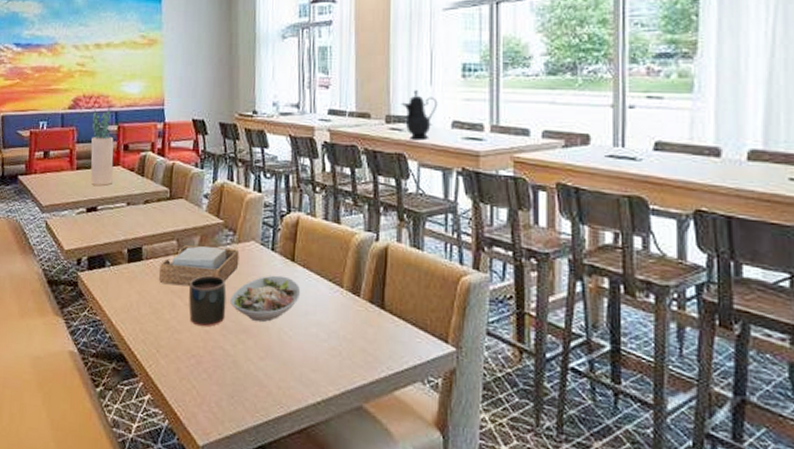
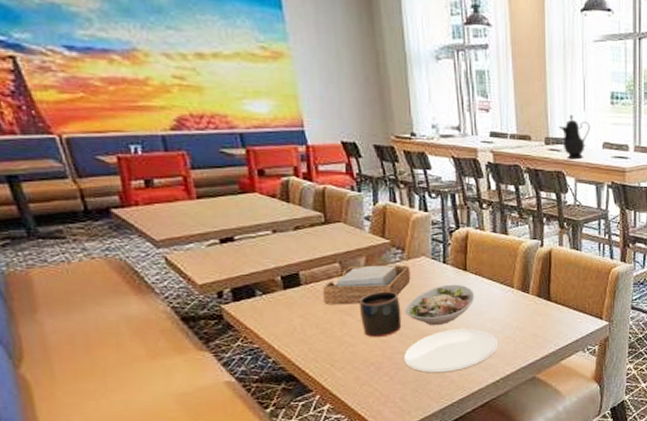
vase: present [90,106,114,187] -> none [208,127,250,216]
plate: none [223,329,323,382] -> present [404,328,499,374]

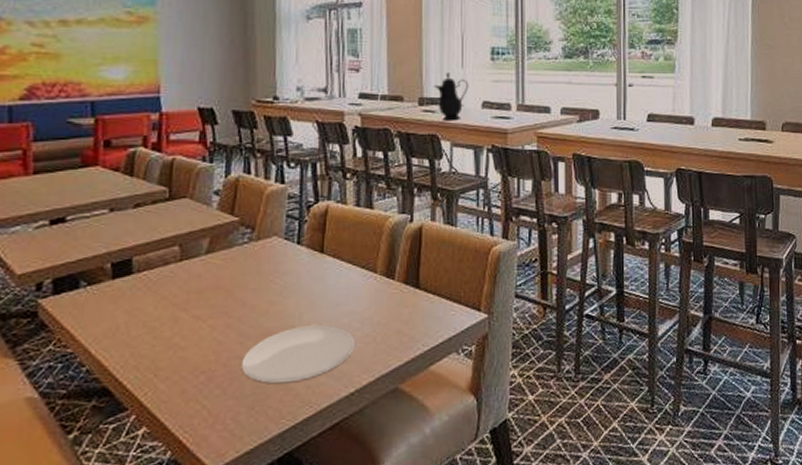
napkin holder: present [323,264,411,305] -> none [156,247,259,298]
mug: present [360,291,402,338] -> none [196,279,244,339]
salad: present [405,284,475,326] -> none [249,269,331,323]

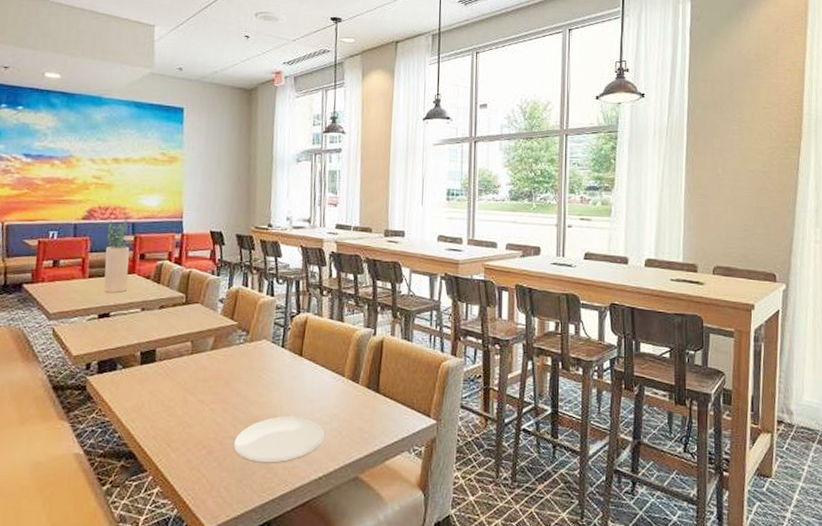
vase: none [55,95,90,193] -> present [103,218,130,294]
coffeepot: present [433,73,469,121] -> none [397,210,427,251]

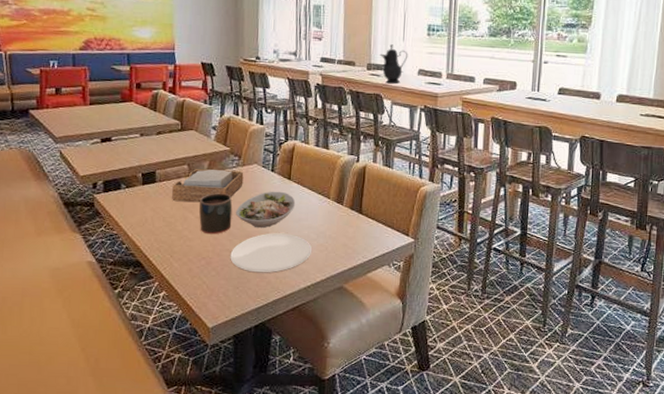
vase: present [103,218,130,294] -> none [103,49,127,120]
napkin holder: none [172,345,252,384] -> present [172,169,244,203]
mug: none [201,372,238,420] -> present [199,193,233,235]
salad: none [241,369,307,412] -> present [236,191,296,229]
coffeepot: none [397,210,427,251] -> present [379,44,408,84]

